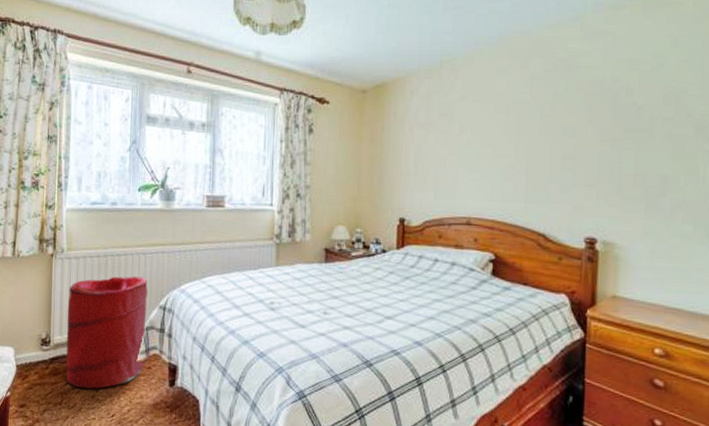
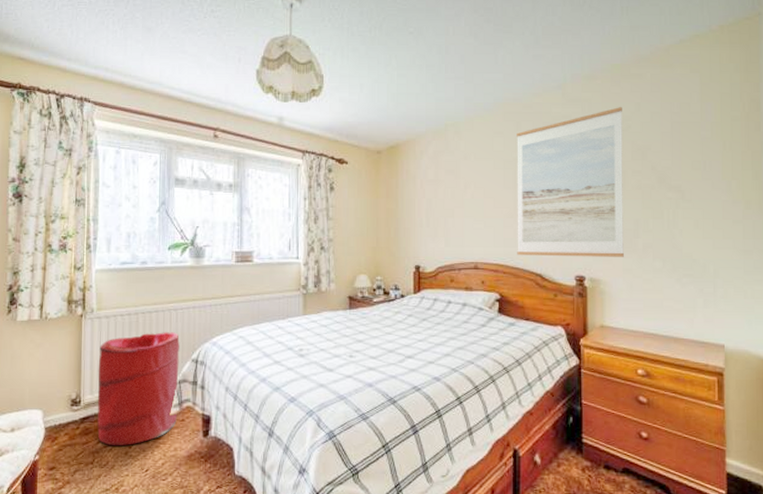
wall art: none [517,42,655,218] -> present [517,107,624,257]

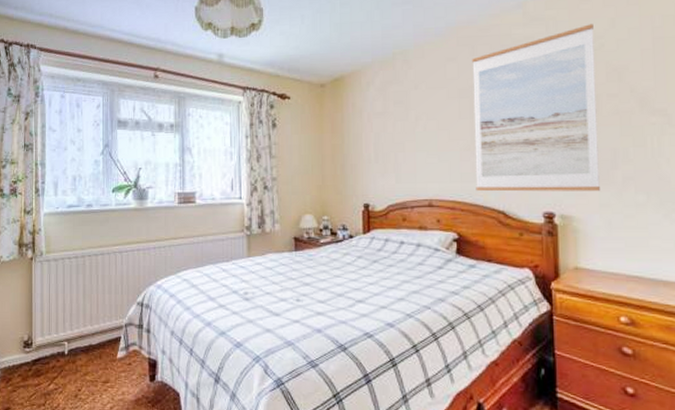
laundry hamper: present [97,332,180,445] -> none [48,275,125,388]

